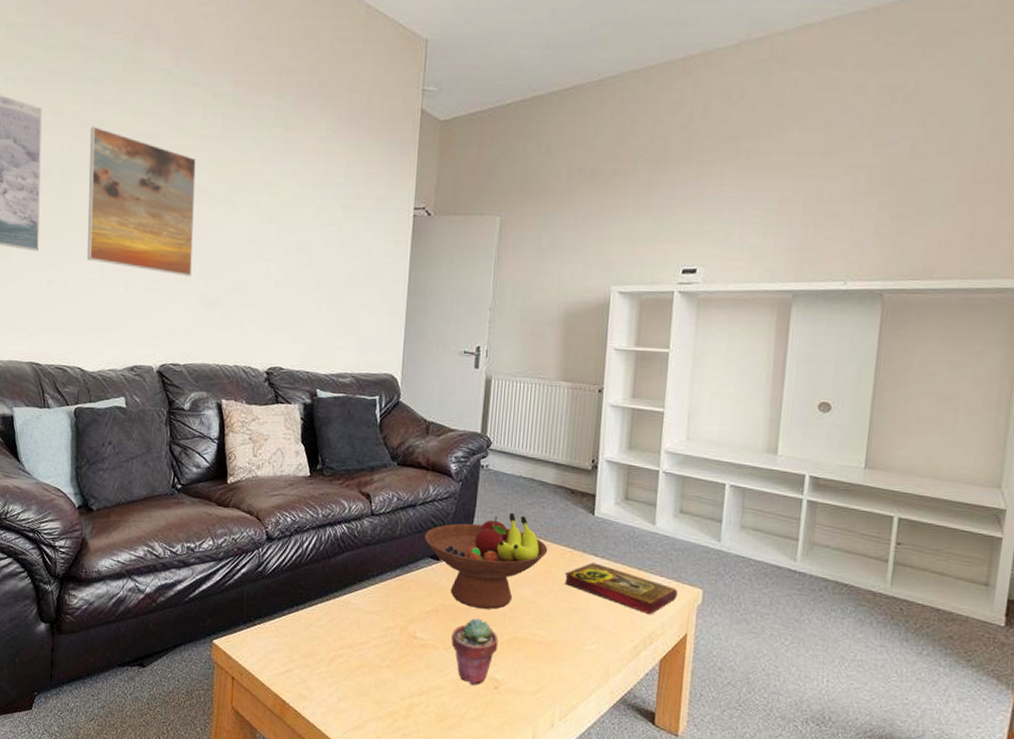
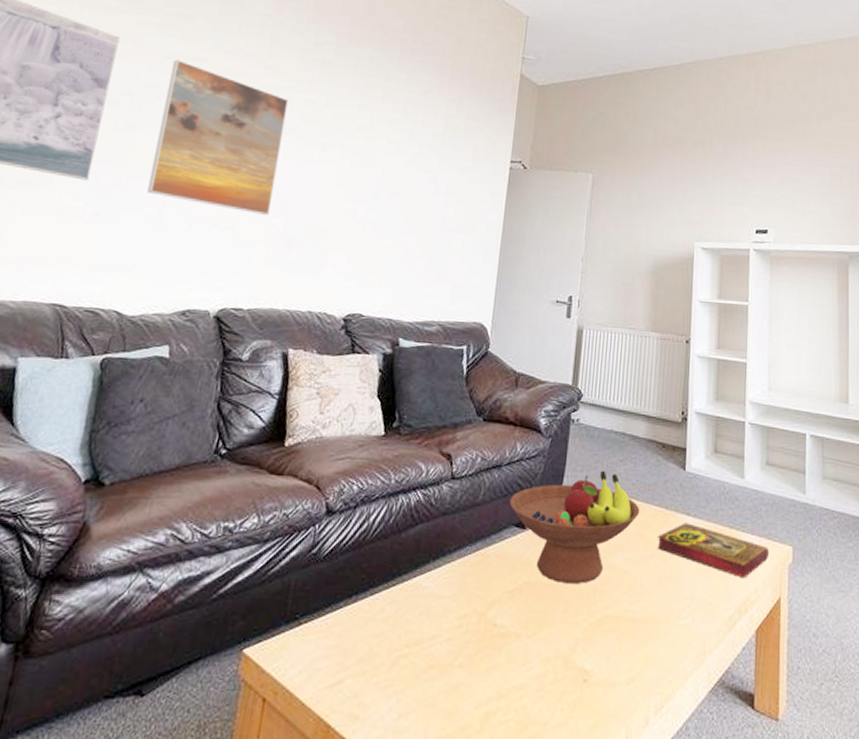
potted succulent: present [451,618,498,685] -> none [536,595,588,680]

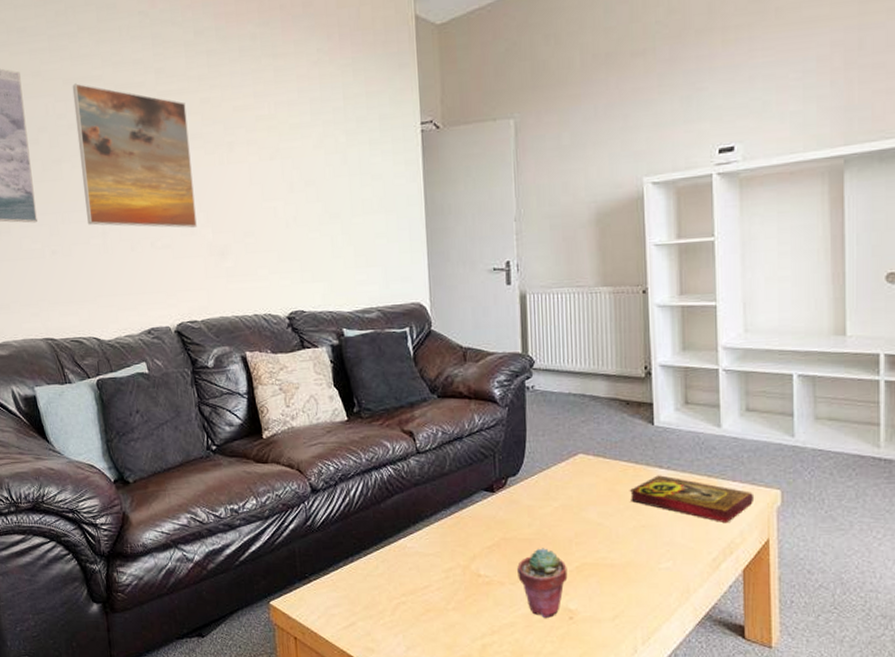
fruit bowl: present [509,470,640,584] -> none [475,432,609,537]
potted succulent: none [536,595,588,680] -> present [517,548,568,618]

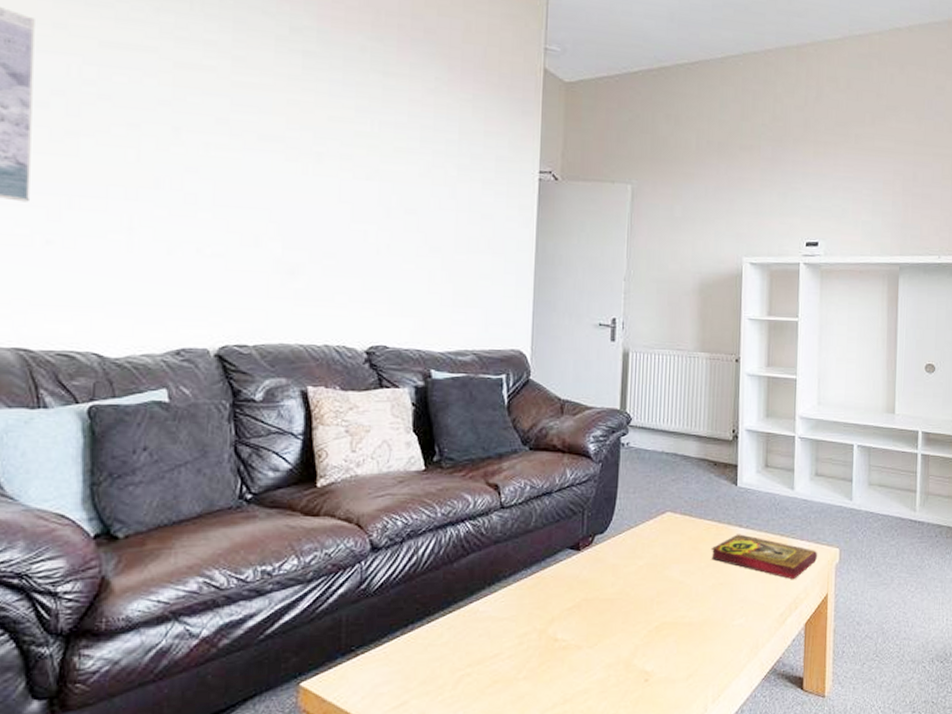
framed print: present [72,83,197,228] -> none [108,48,267,239]
potted succulent: present [517,548,568,618] -> none [596,608,647,682]

